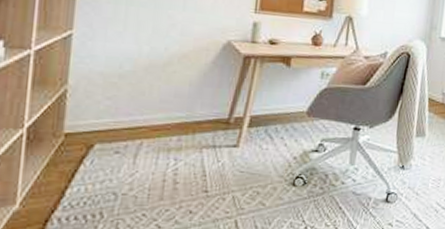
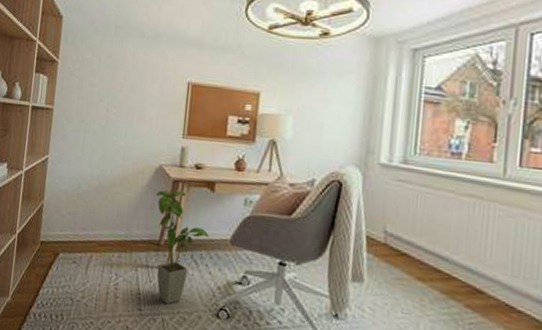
house plant: none [224,67,284,182] -> present [156,190,209,305]

